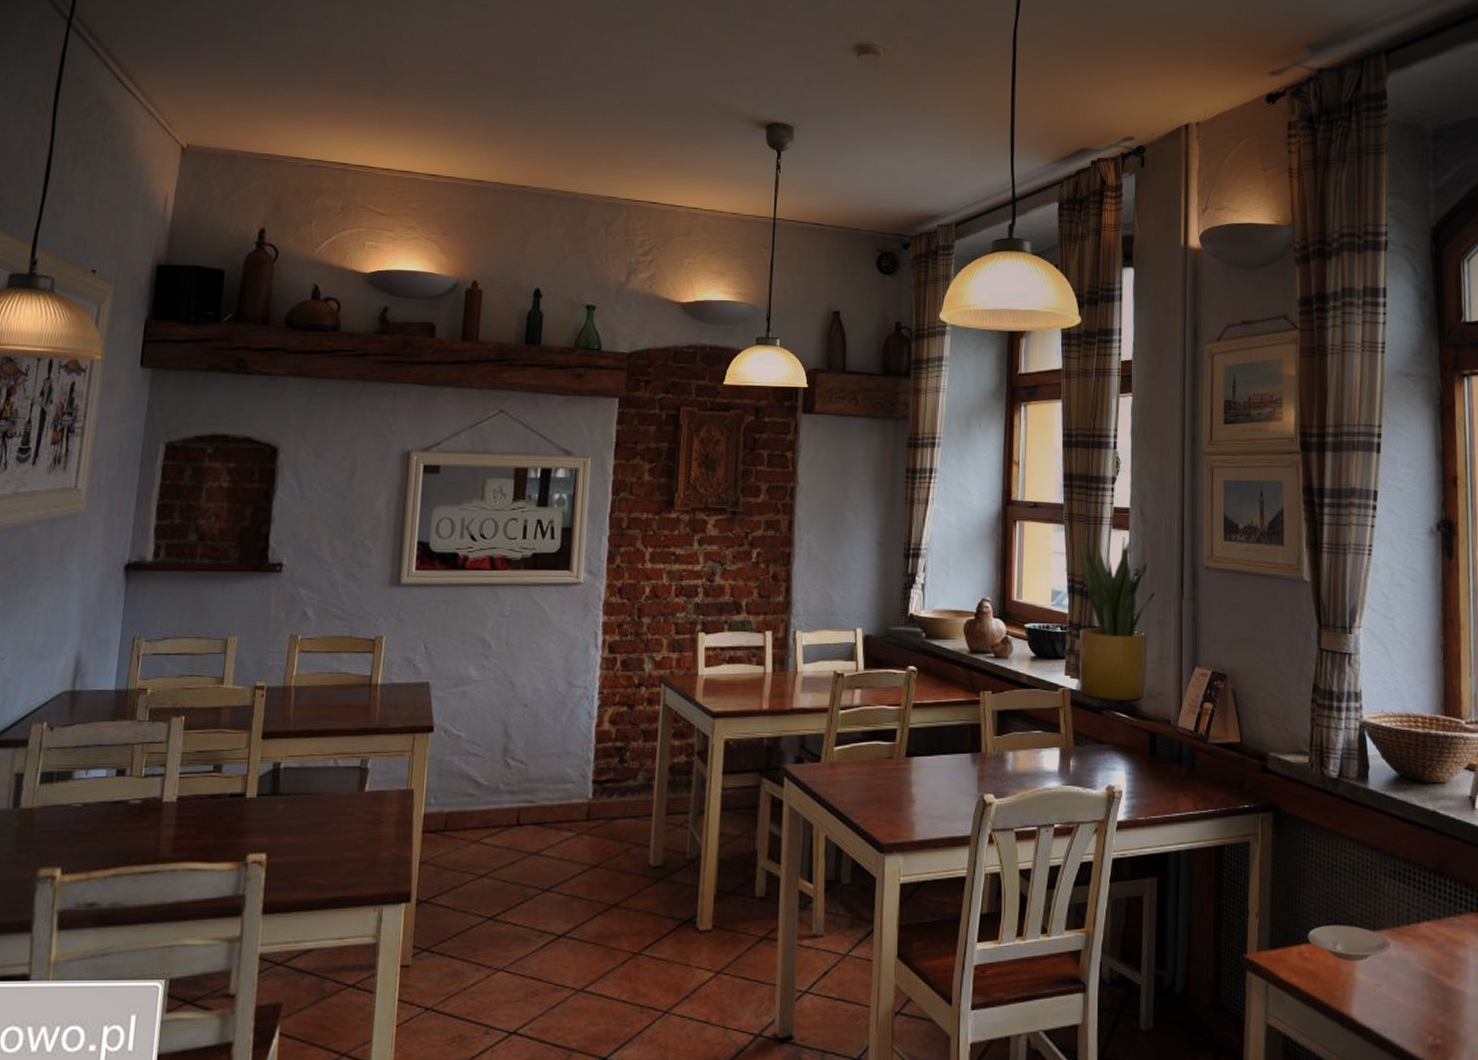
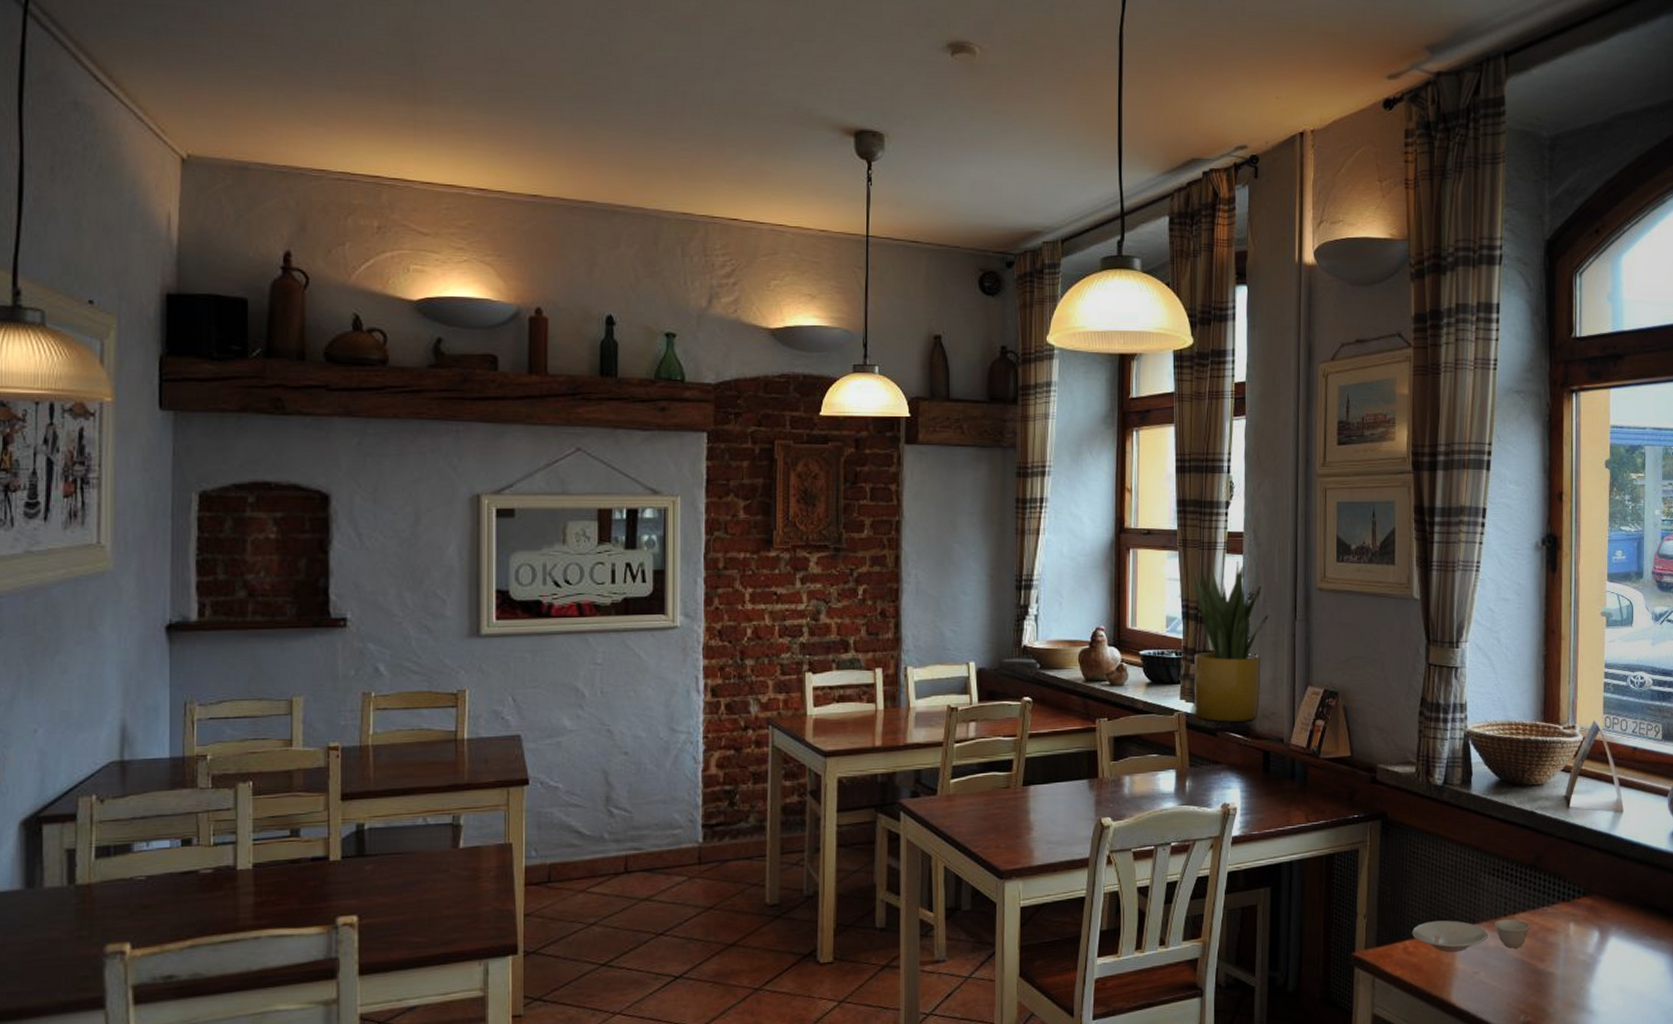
teacup: none [1396,927,1436,961] -> present [1493,918,1530,949]

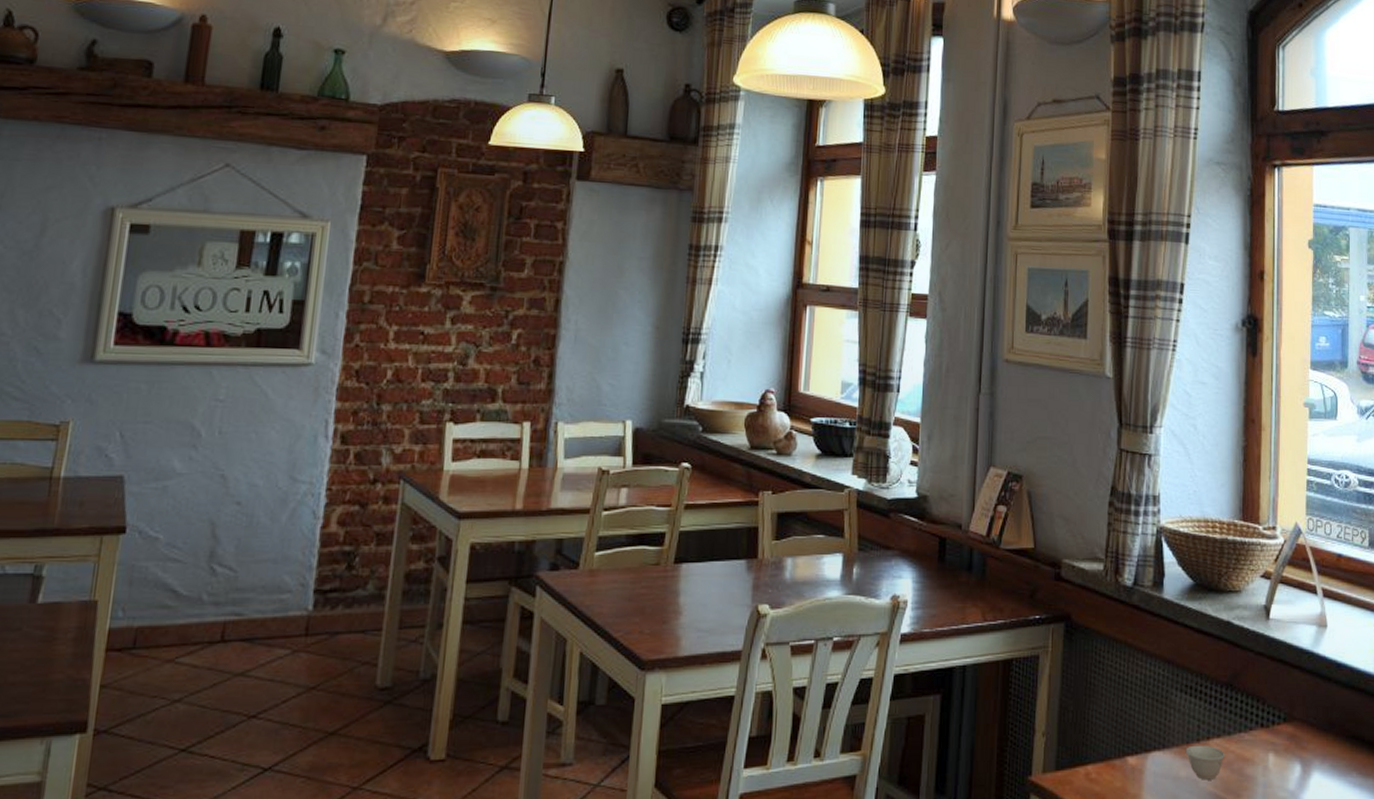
planter: present [1191,561,1272,722] -> none [867,326,955,503]
saucer: present [1411,920,1488,953] -> none [1094,743,1179,782]

